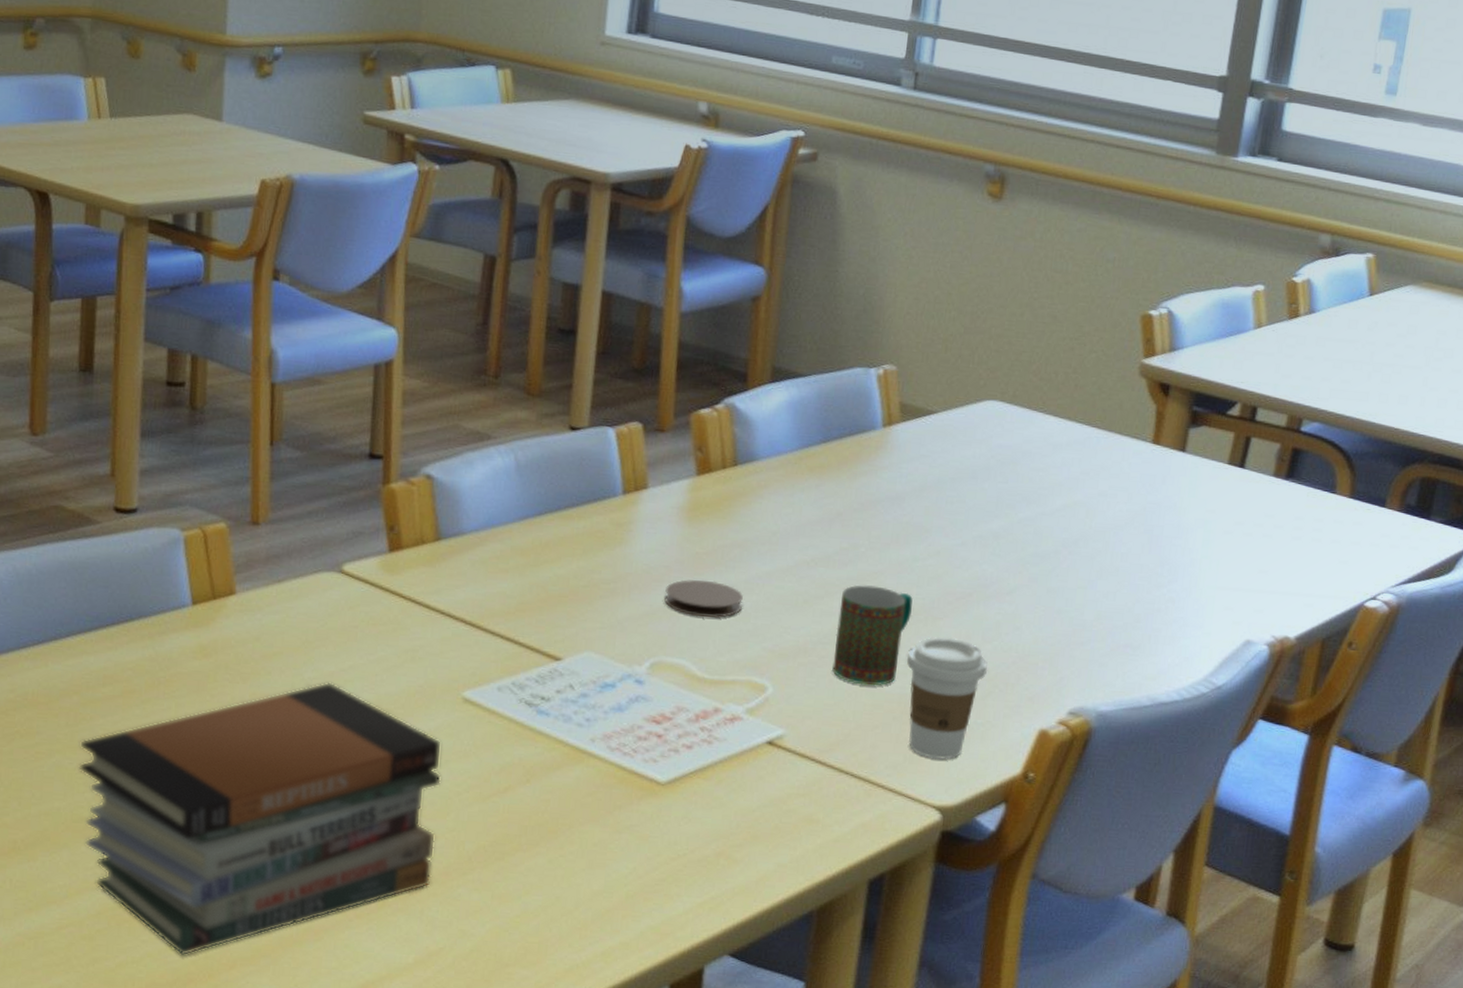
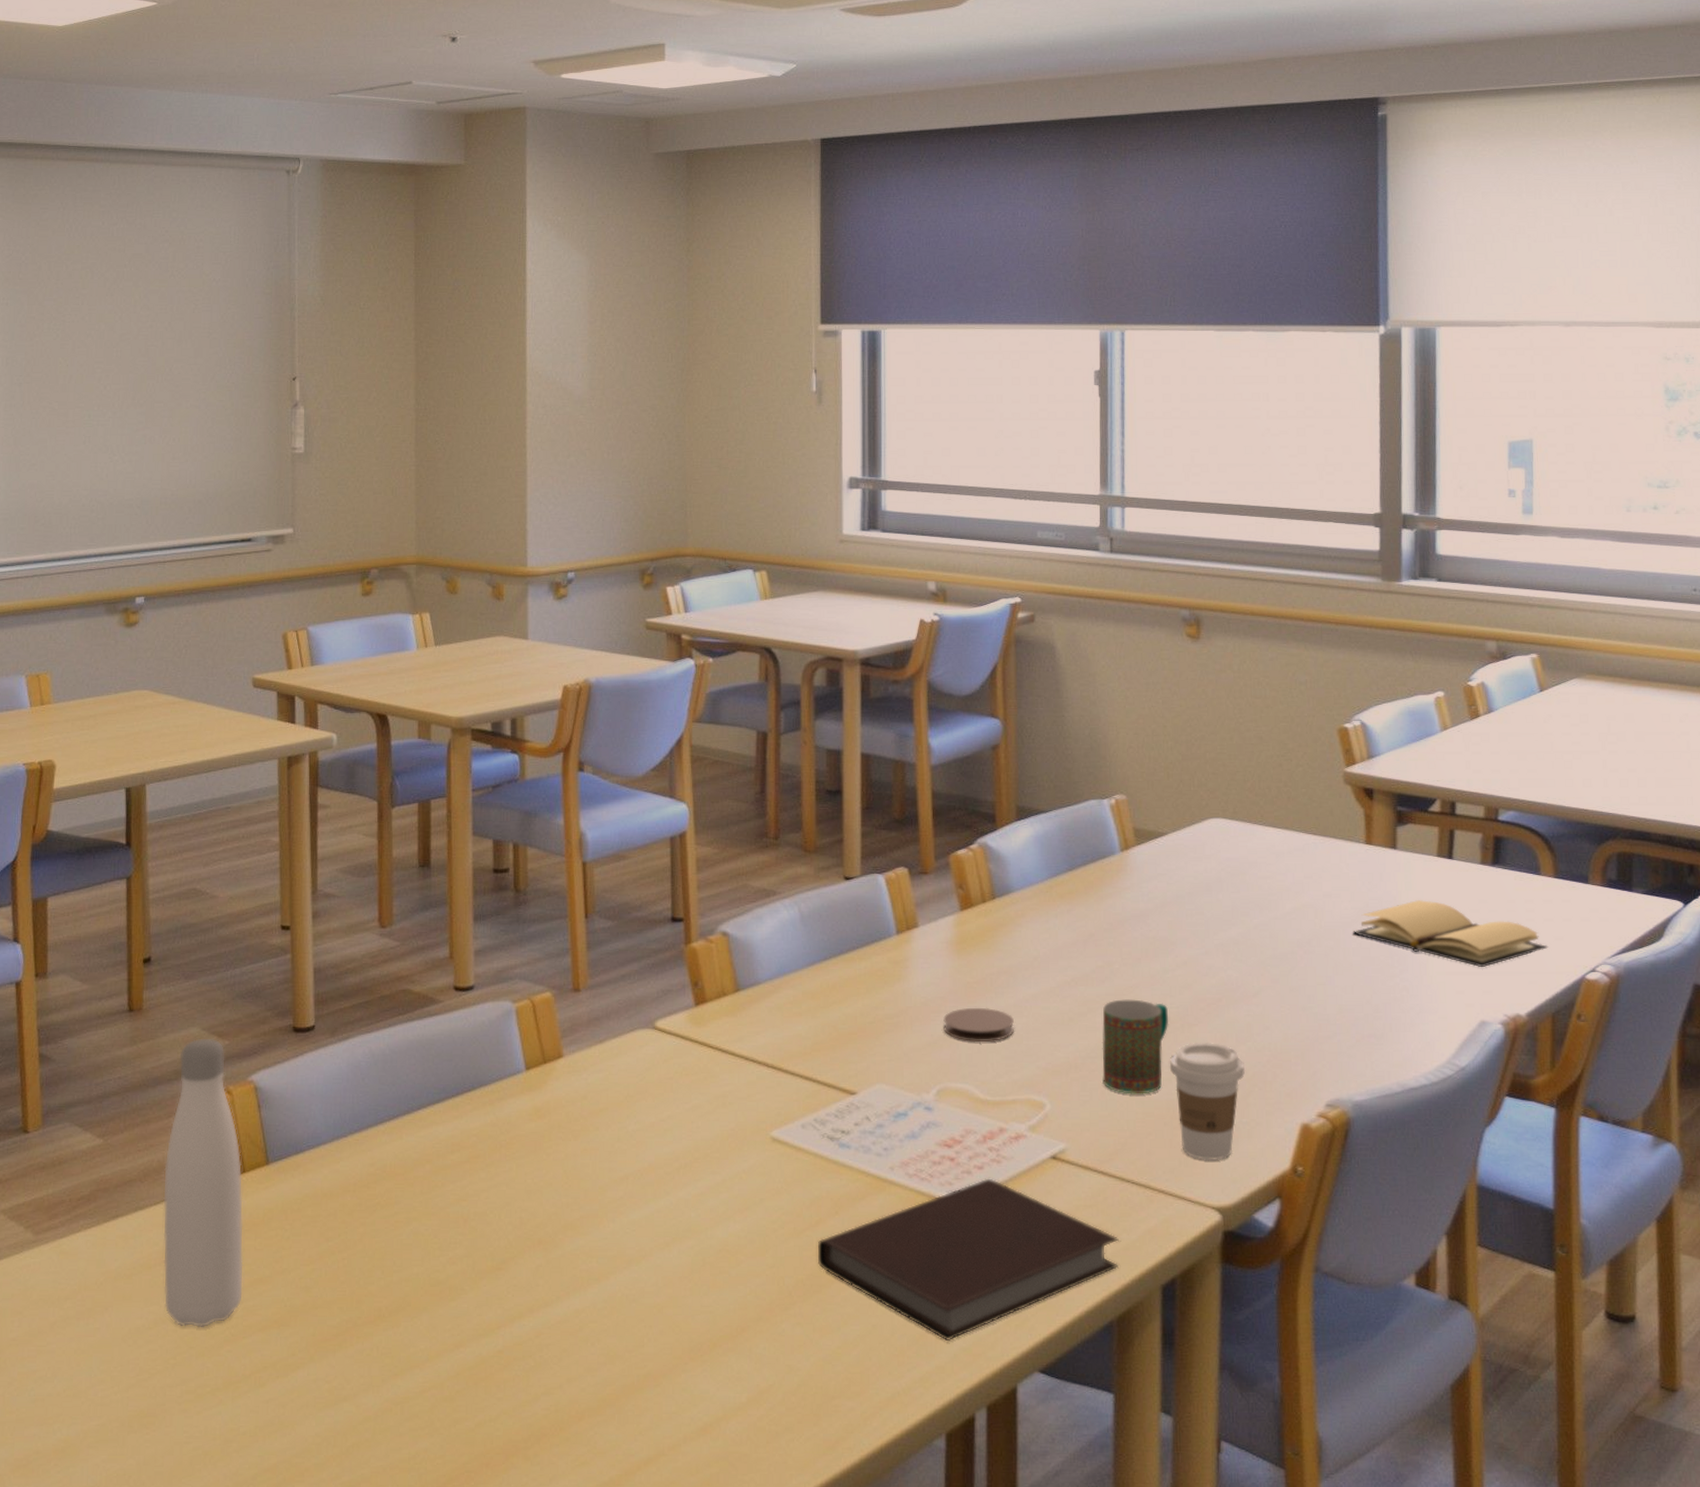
book stack: present [78,682,442,956] -> none [433,1132,758,1411]
notebook: none [502,758,830,919] -> present [817,1178,1119,1342]
book: none [1124,507,1331,585] -> present [1353,899,1549,967]

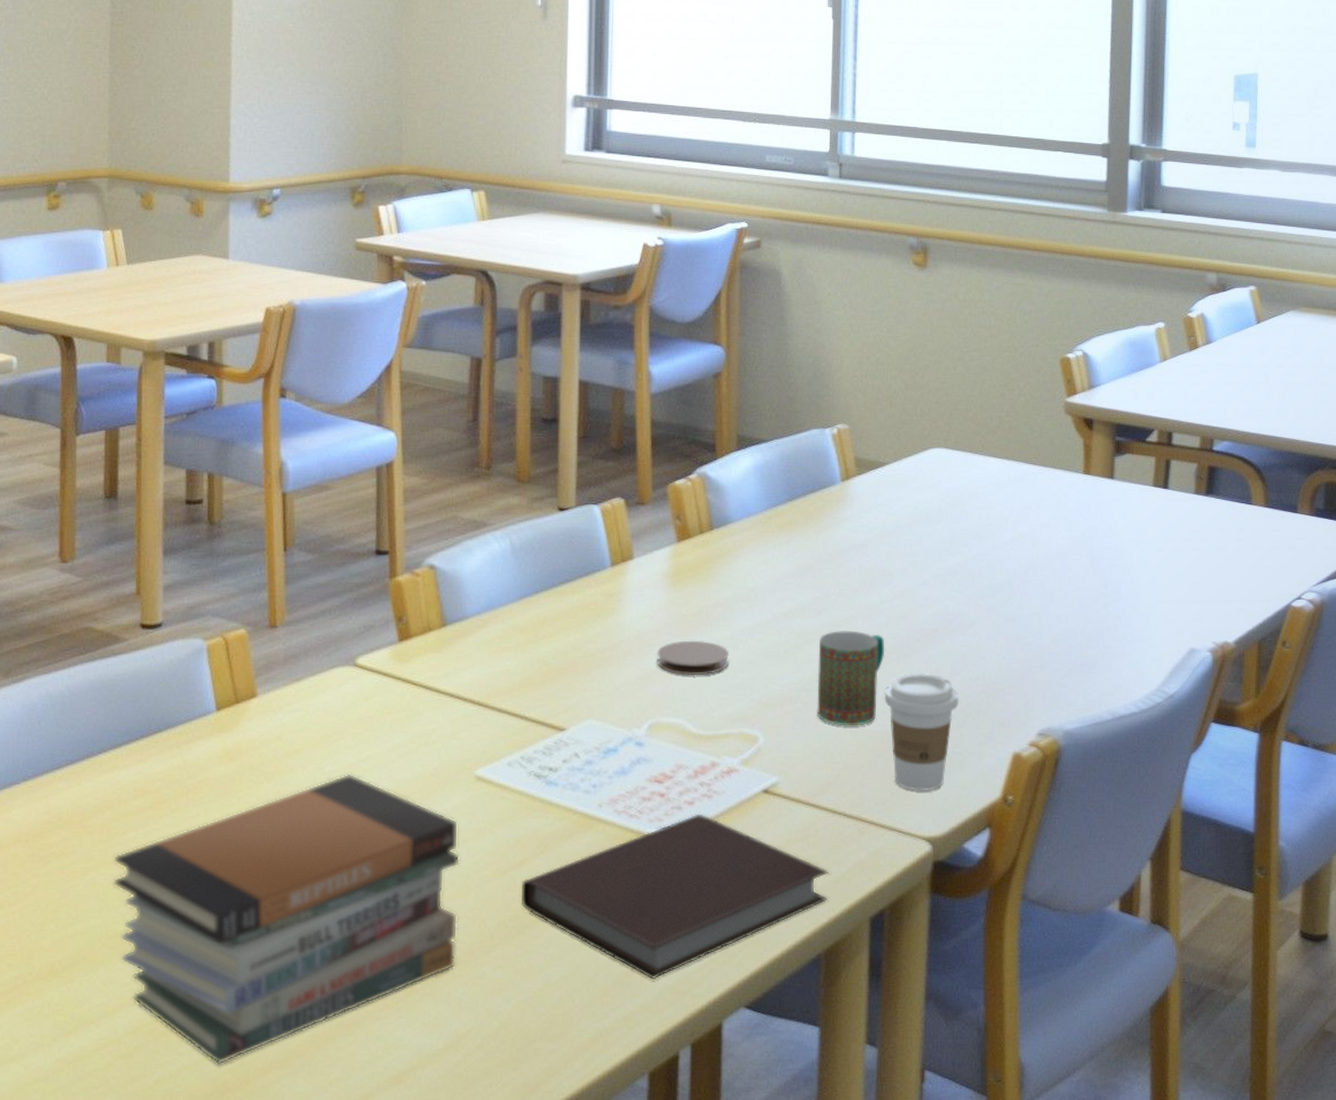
book stack: none [433,1132,758,1411] -> present [113,773,460,1065]
book: present [1353,899,1549,967] -> none [1069,528,1257,595]

